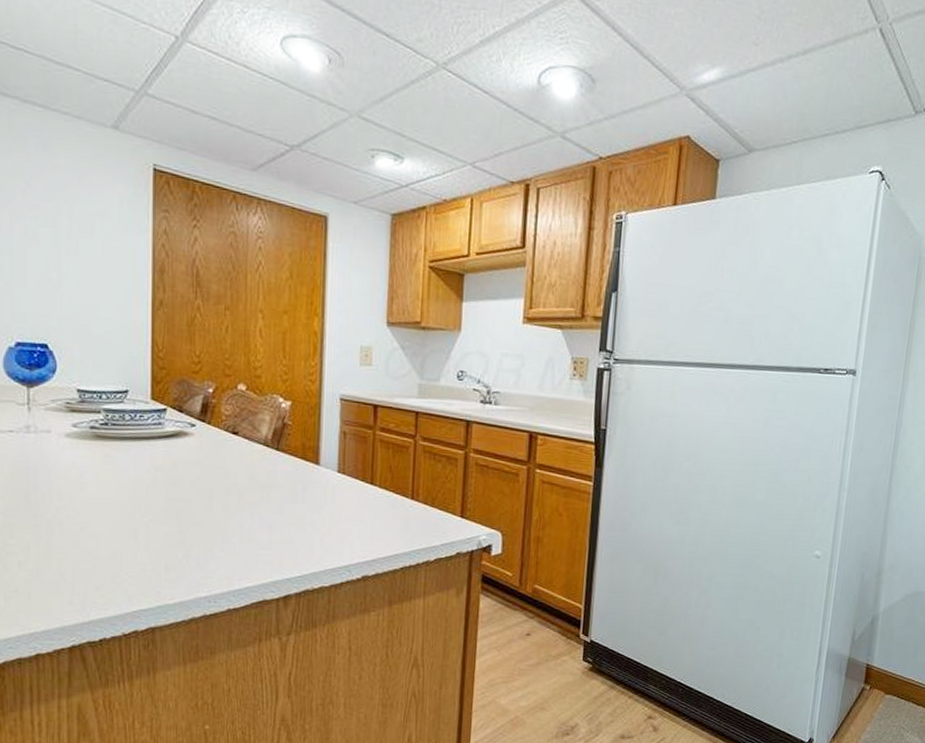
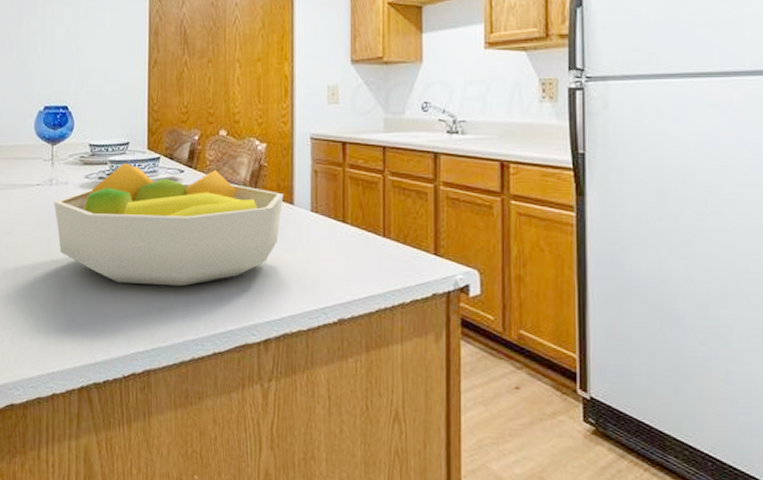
fruit bowl: none [32,412,309,544] -> present [54,162,284,287]

